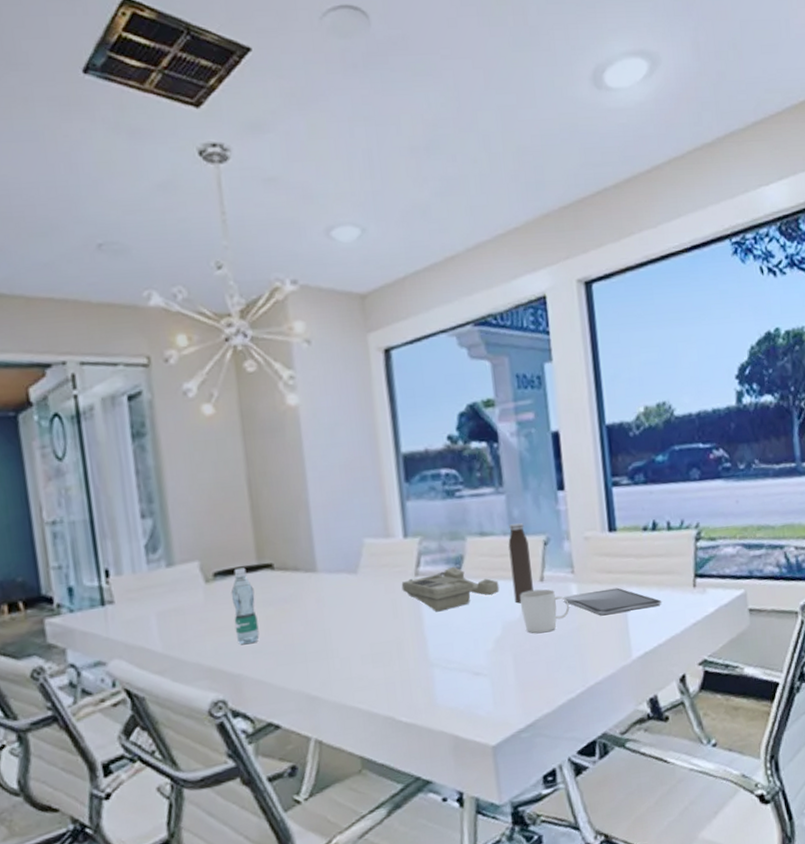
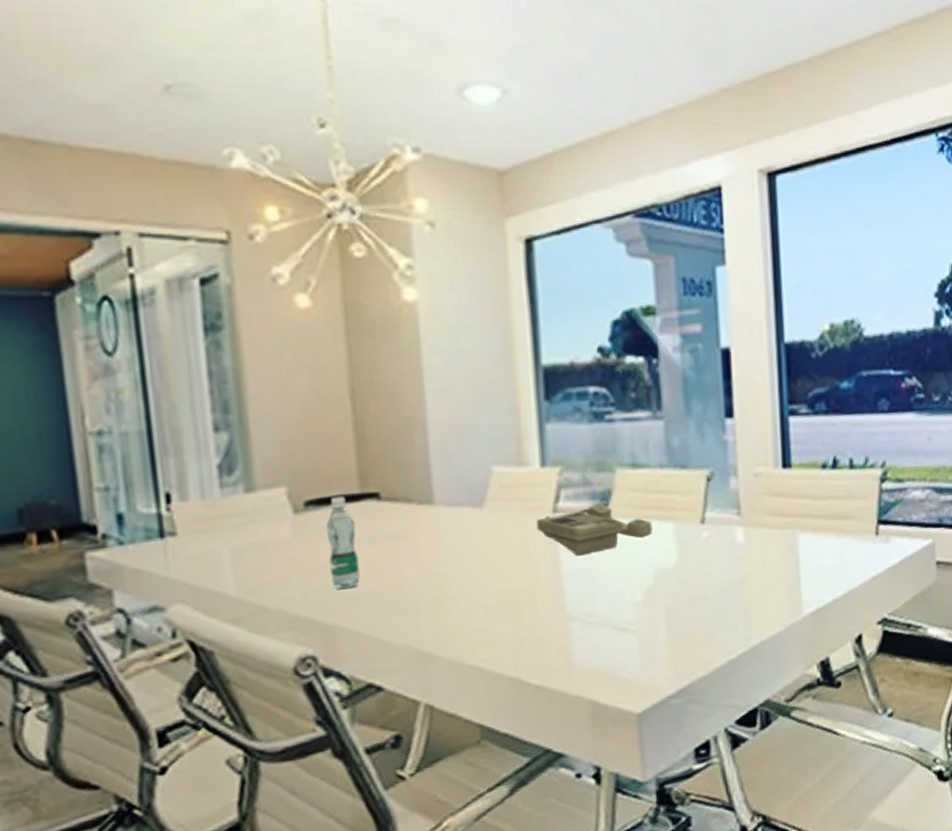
water bottle: present [508,523,533,603] -> none [665,454,692,548]
mug: present [520,589,570,634] -> none [677,532,734,584]
tablet: present [564,587,662,616] -> none [727,533,840,565]

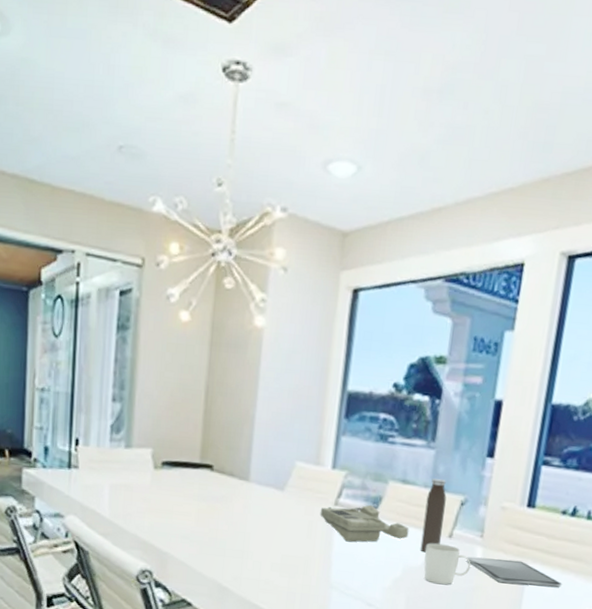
bottle: present [326,496,360,590] -> none [170,462,193,530]
water bottle: none [665,454,692,548] -> present [420,479,447,553]
mug: none [677,532,734,584] -> present [423,543,471,585]
tablet: none [727,533,840,565] -> present [467,556,562,587]

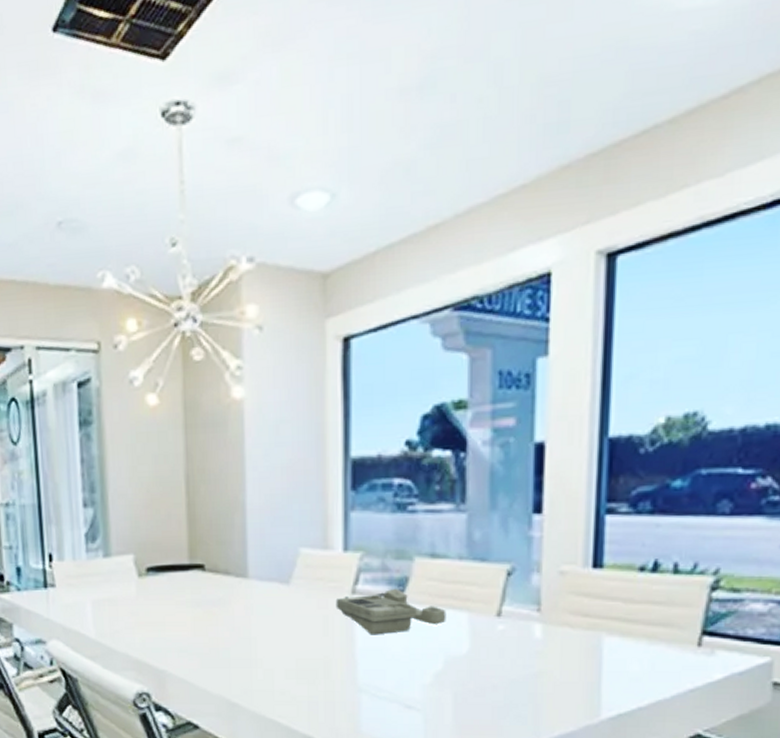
water bottle: present [420,479,447,553] -> none [463,547,488,638]
mug: present [423,543,471,585] -> none [470,625,529,674]
tablet: present [467,556,562,587] -> none [523,635,651,665]

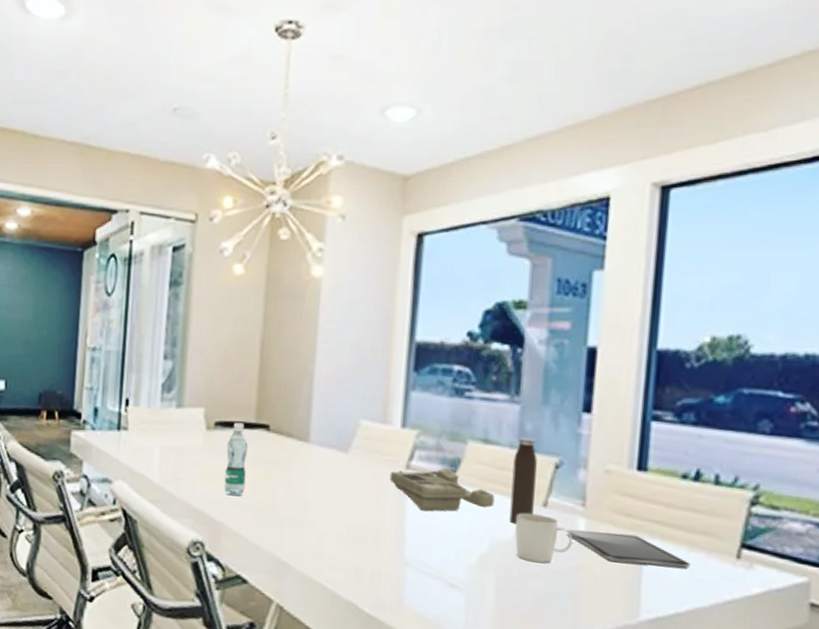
bottle: none [161,565,186,642] -> present [224,422,248,496]
water bottle: none [463,547,488,638] -> present [509,438,537,524]
mug: none [470,625,529,674] -> present [515,513,573,564]
tablet: none [523,635,651,665] -> present [567,529,691,568]

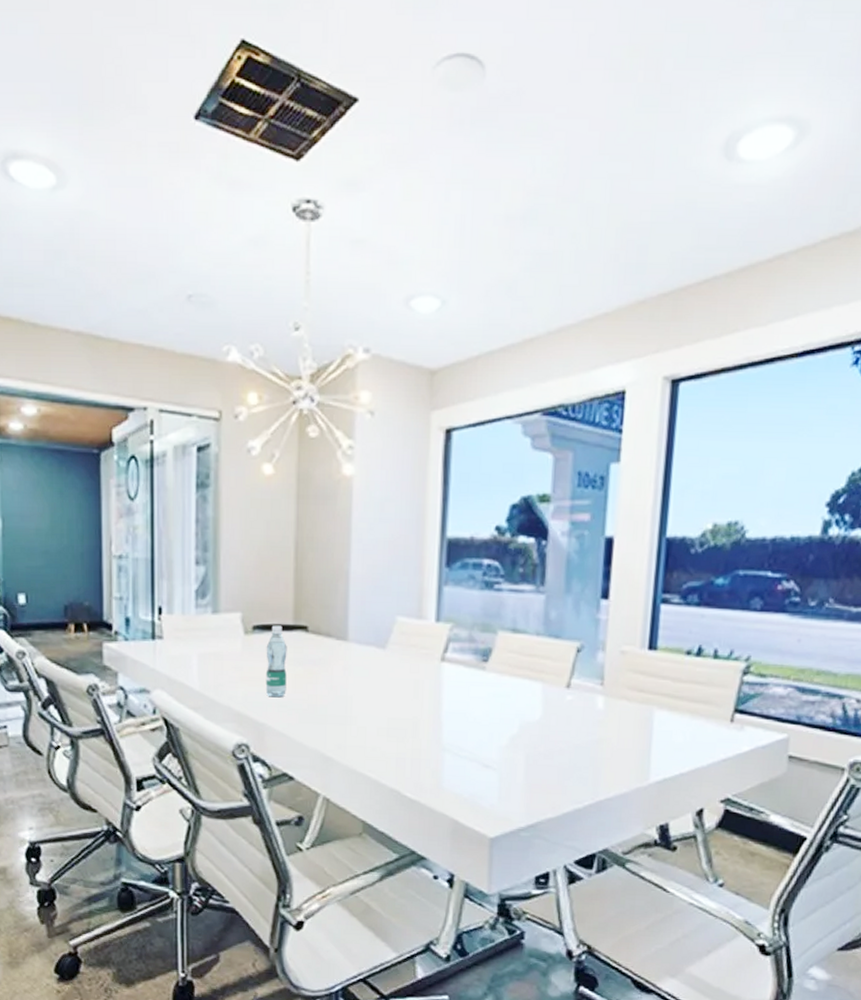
telephone: present [389,468,495,511] -> none [426,658,523,700]
water bottle: present [509,438,537,524] -> none [536,625,561,706]
mug: present [515,513,573,564] -> none [542,695,593,740]
tablet: present [567,529,691,568] -> none [588,707,693,734]

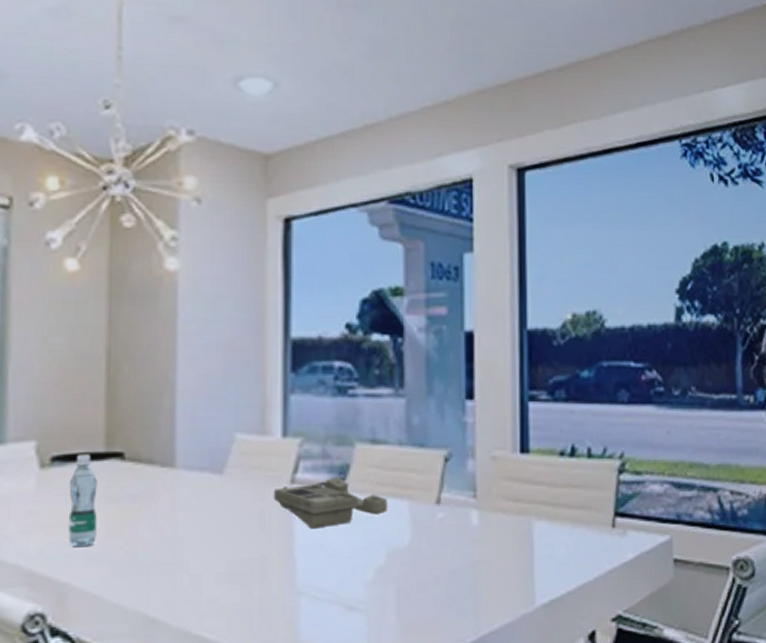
telephone: none [426,658,523,700] -> present [273,476,388,529]

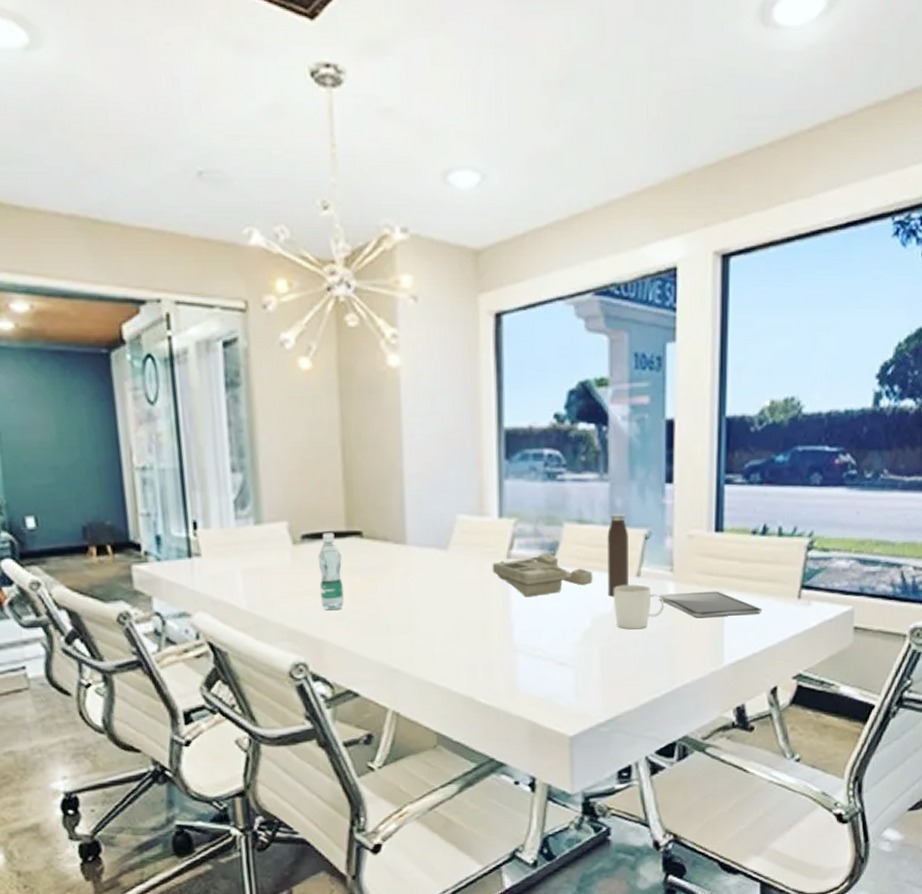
water bottle: none [403,433,427,528] -> present [607,514,628,597]
mug: none [411,513,468,566] -> present [614,584,665,630]
tablet: none [462,519,575,552] -> present [659,591,762,618]

